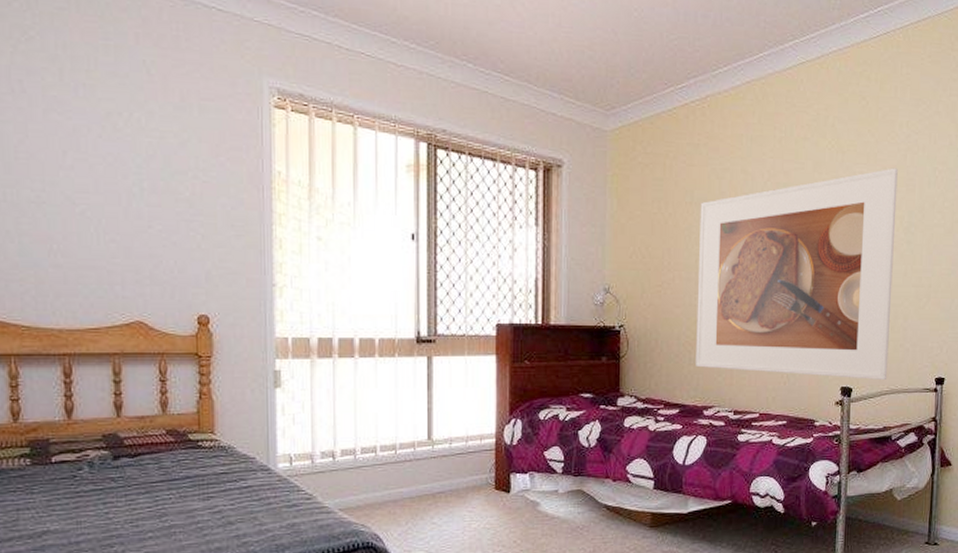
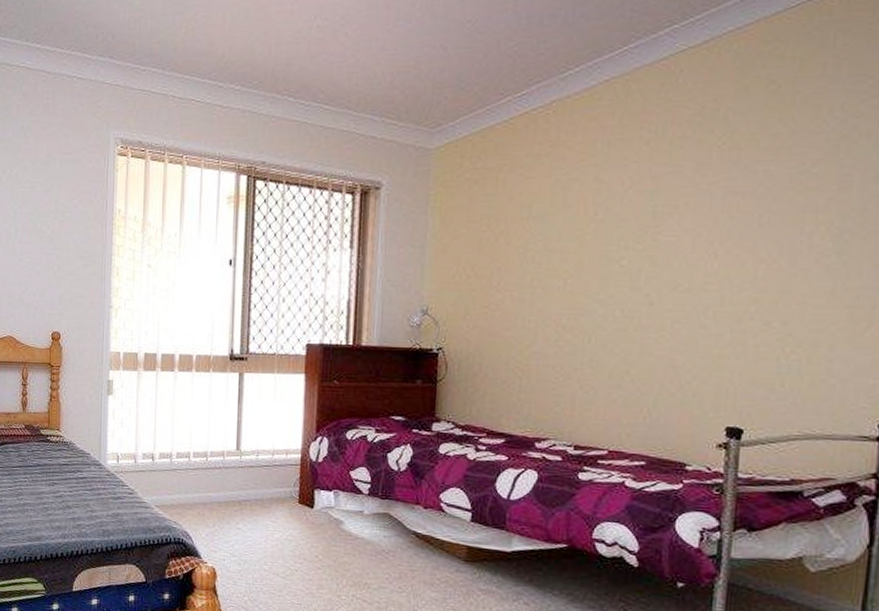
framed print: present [696,168,898,381] -> none [527,162,825,423]

